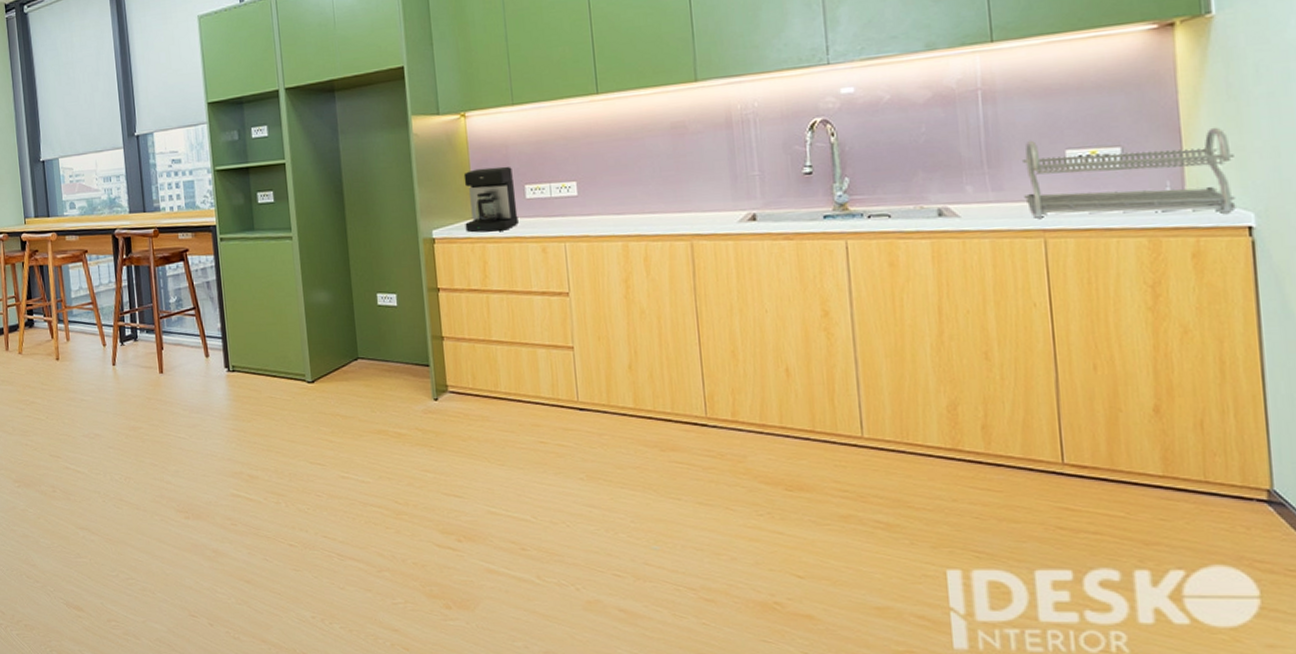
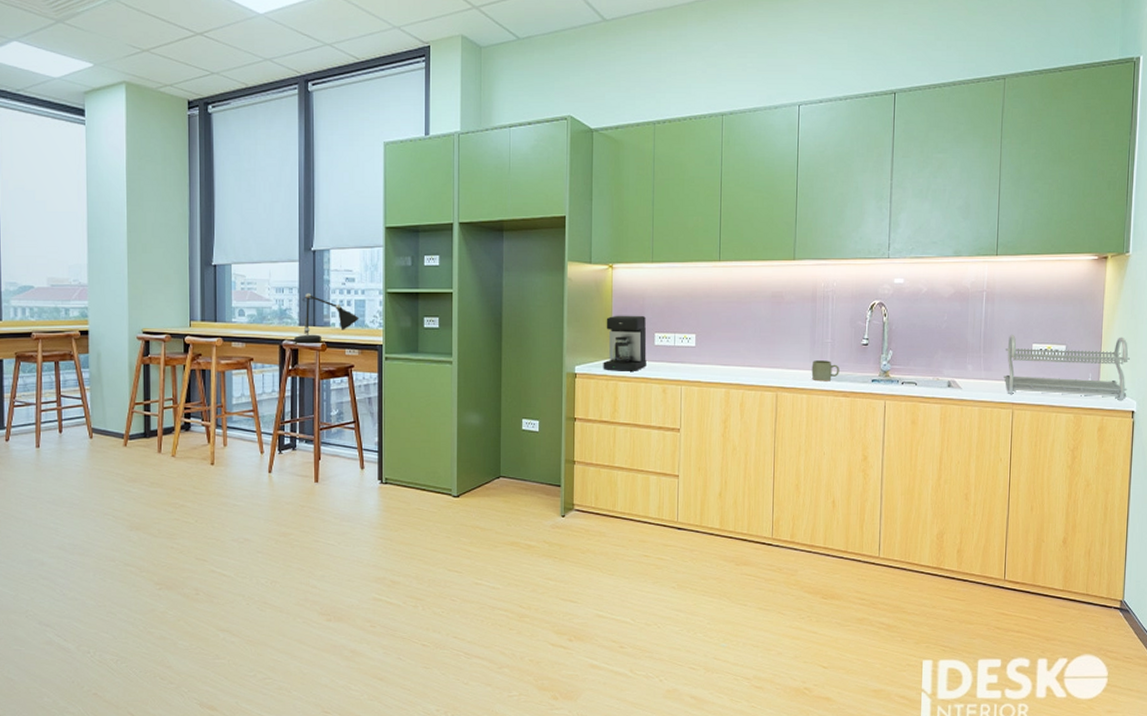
desk lamp: none [125,179,190,232] -> present [293,293,359,344]
mug: none [735,197,776,224] -> present [811,360,839,382]

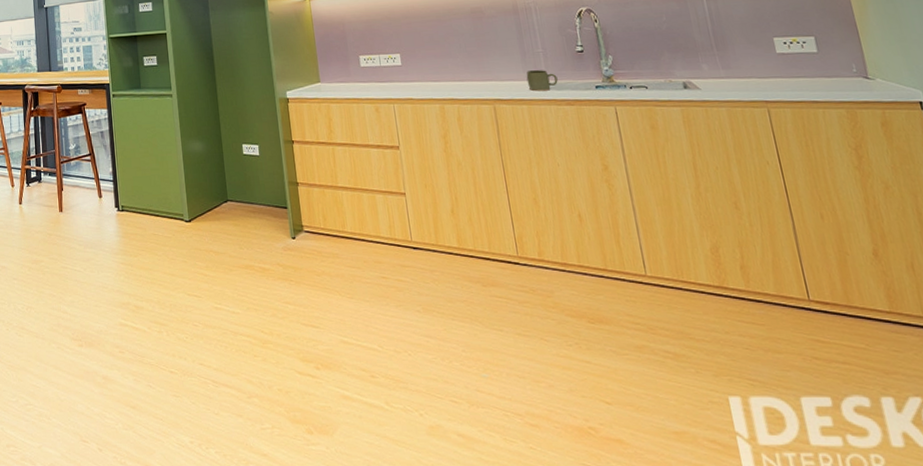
desk lamp: present [293,293,359,344] -> none [33,43,88,88]
coffee maker: present [603,315,647,371] -> none [310,40,356,94]
dish rack: present [1004,334,1130,401] -> none [741,22,908,92]

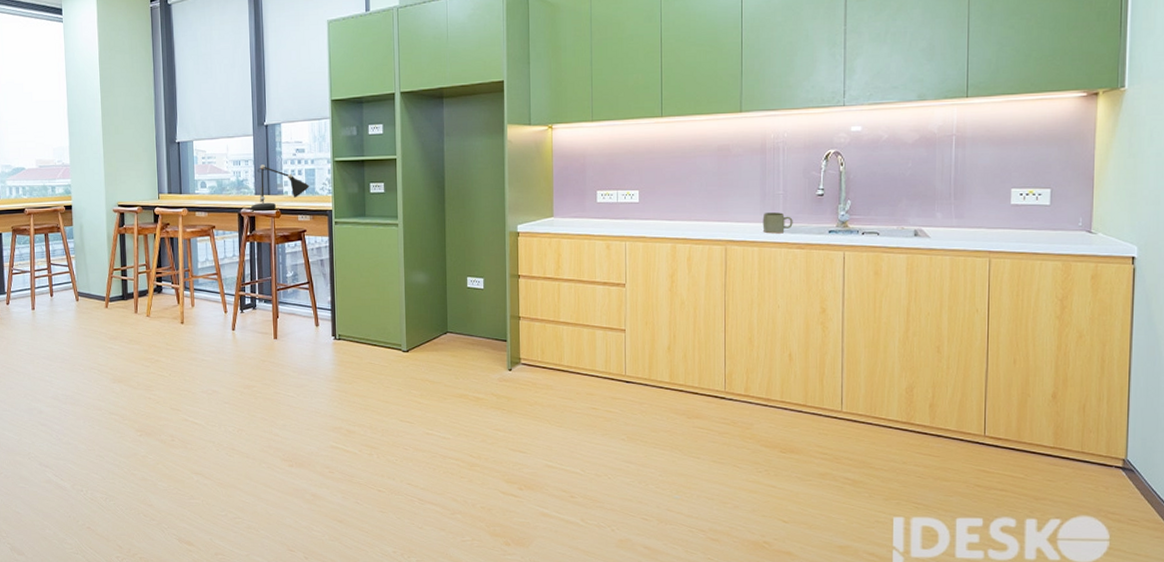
desk lamp: none [33,43,88,88] -> present [250,165,310,212]

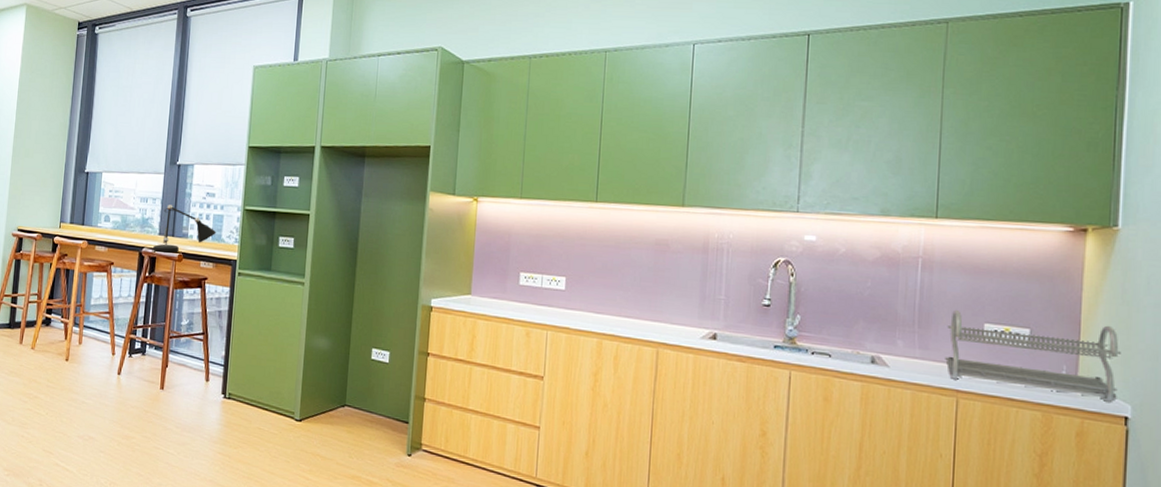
mug: present [762,212,793,234] -> none [699,317,734,343]
dish rack: none [978,177,1128,247] -> present [945,309,1121,404]

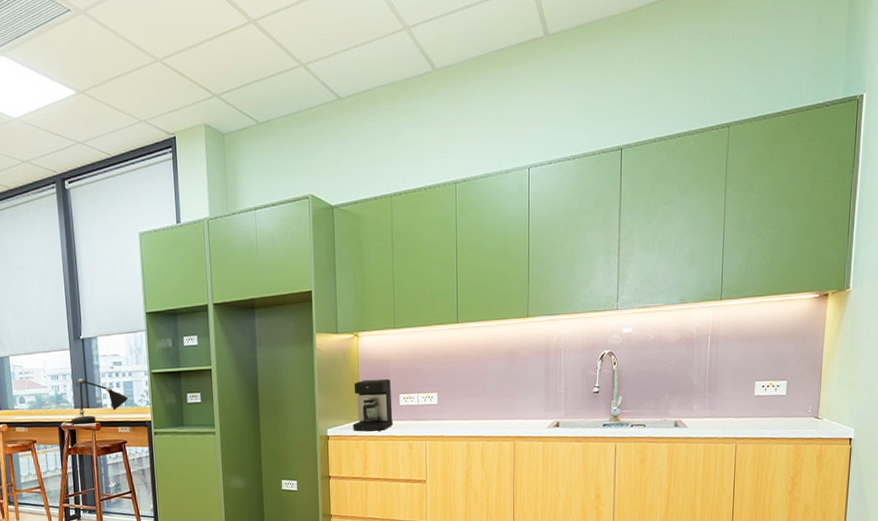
coffee maker: none [461,250,511,311] -> present [353,378,393,432]
dish rack: present [945,309,1121,404] -> none [727,369,848,430]

